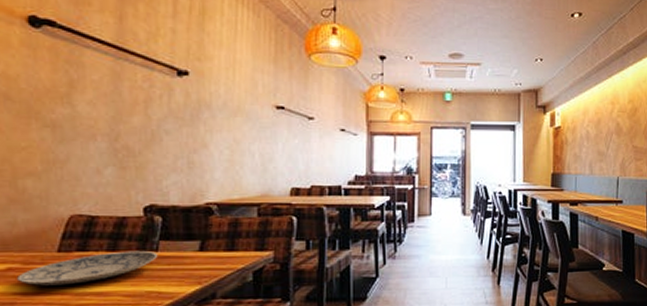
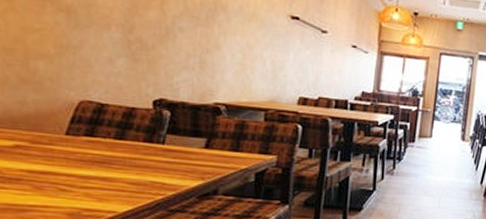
plate: present [17,250,158,286] -> none [24,140,165,168]

